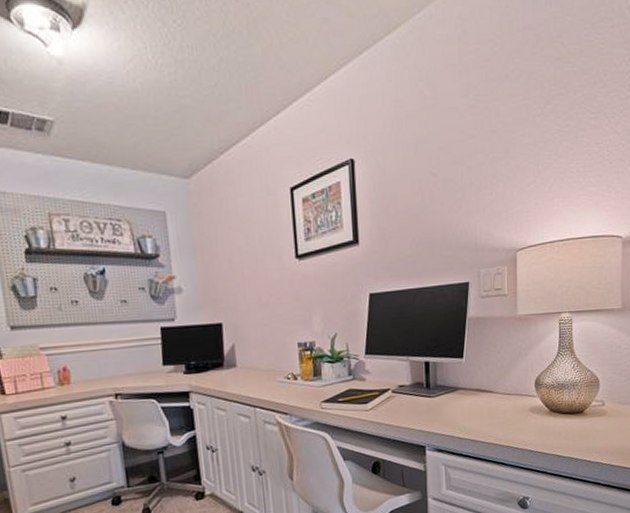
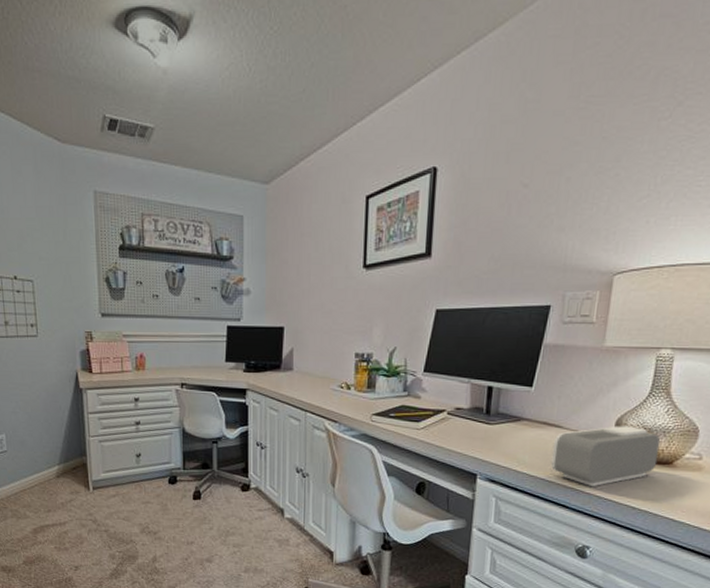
alarm clock: none [487,383,572,443] -> present [550,425,661,487]

